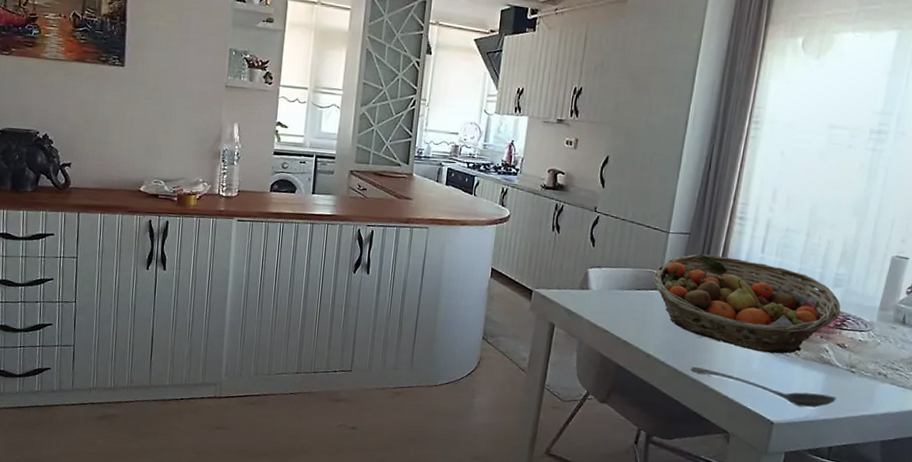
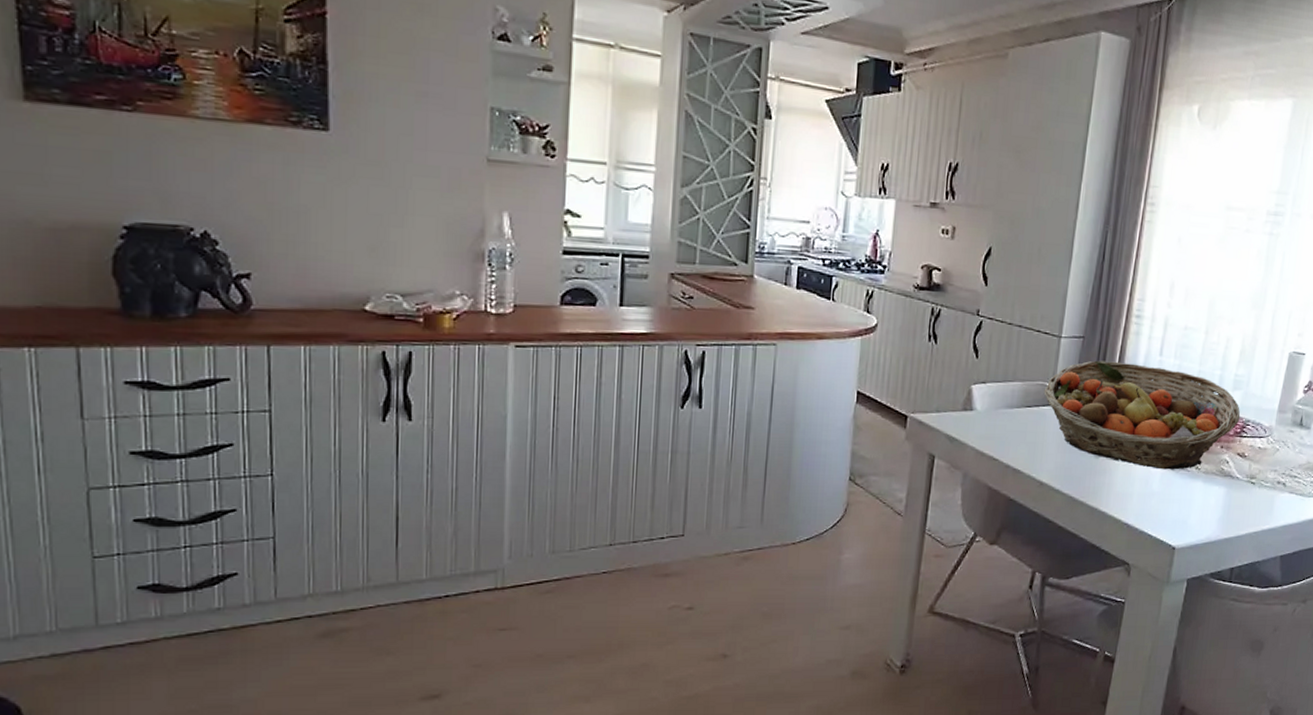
stirrer: present [691,367,837,408] -> none [1088,493,1237,527]

